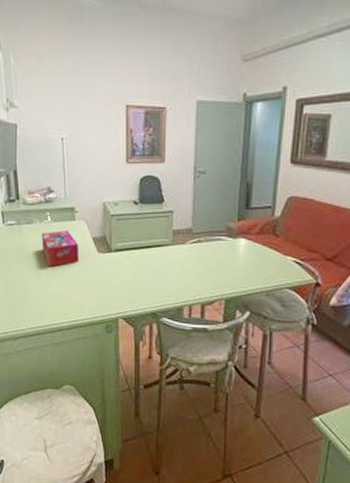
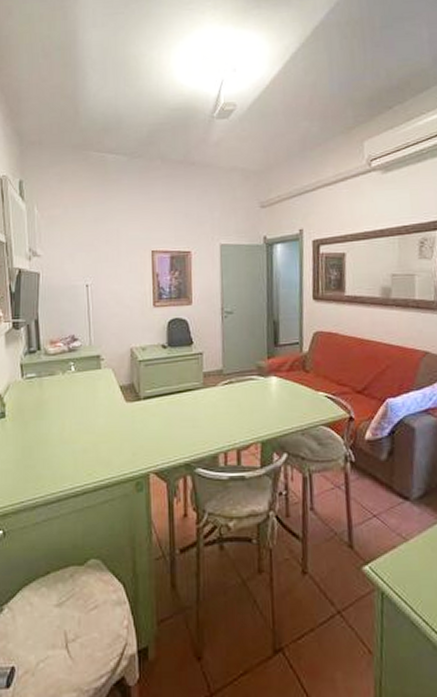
tissue box: present [42,230,79,267] -> none [64,380,106,421]

